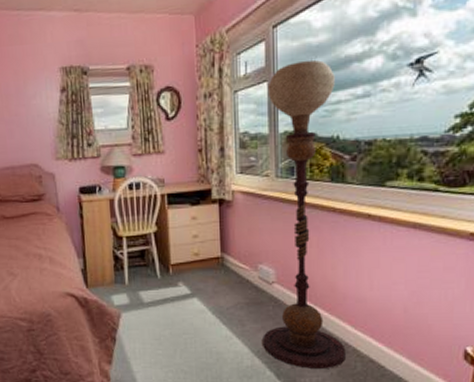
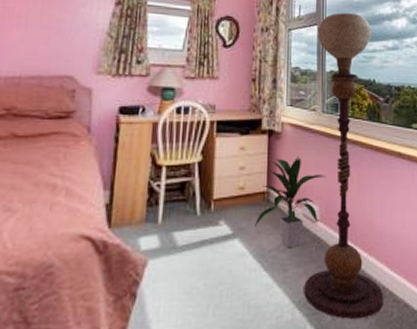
indoor plant: none [211,222,283,307] -> present [255,156,327,249]

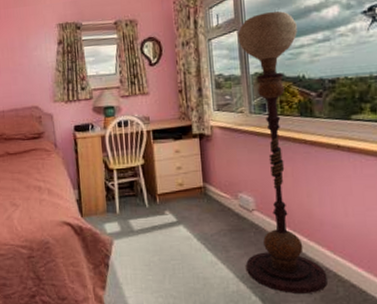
indoor plant: present [255,156,327,249] -> none [196,154,260,234]

